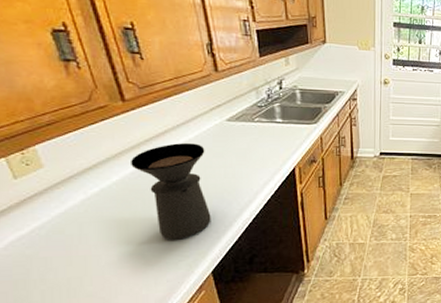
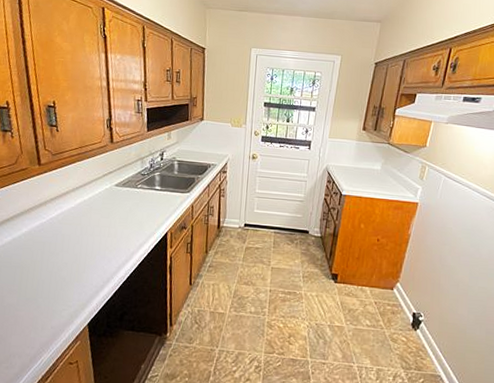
coffee maker: present [131,143,211,240] -> none [37,203,95,290]

